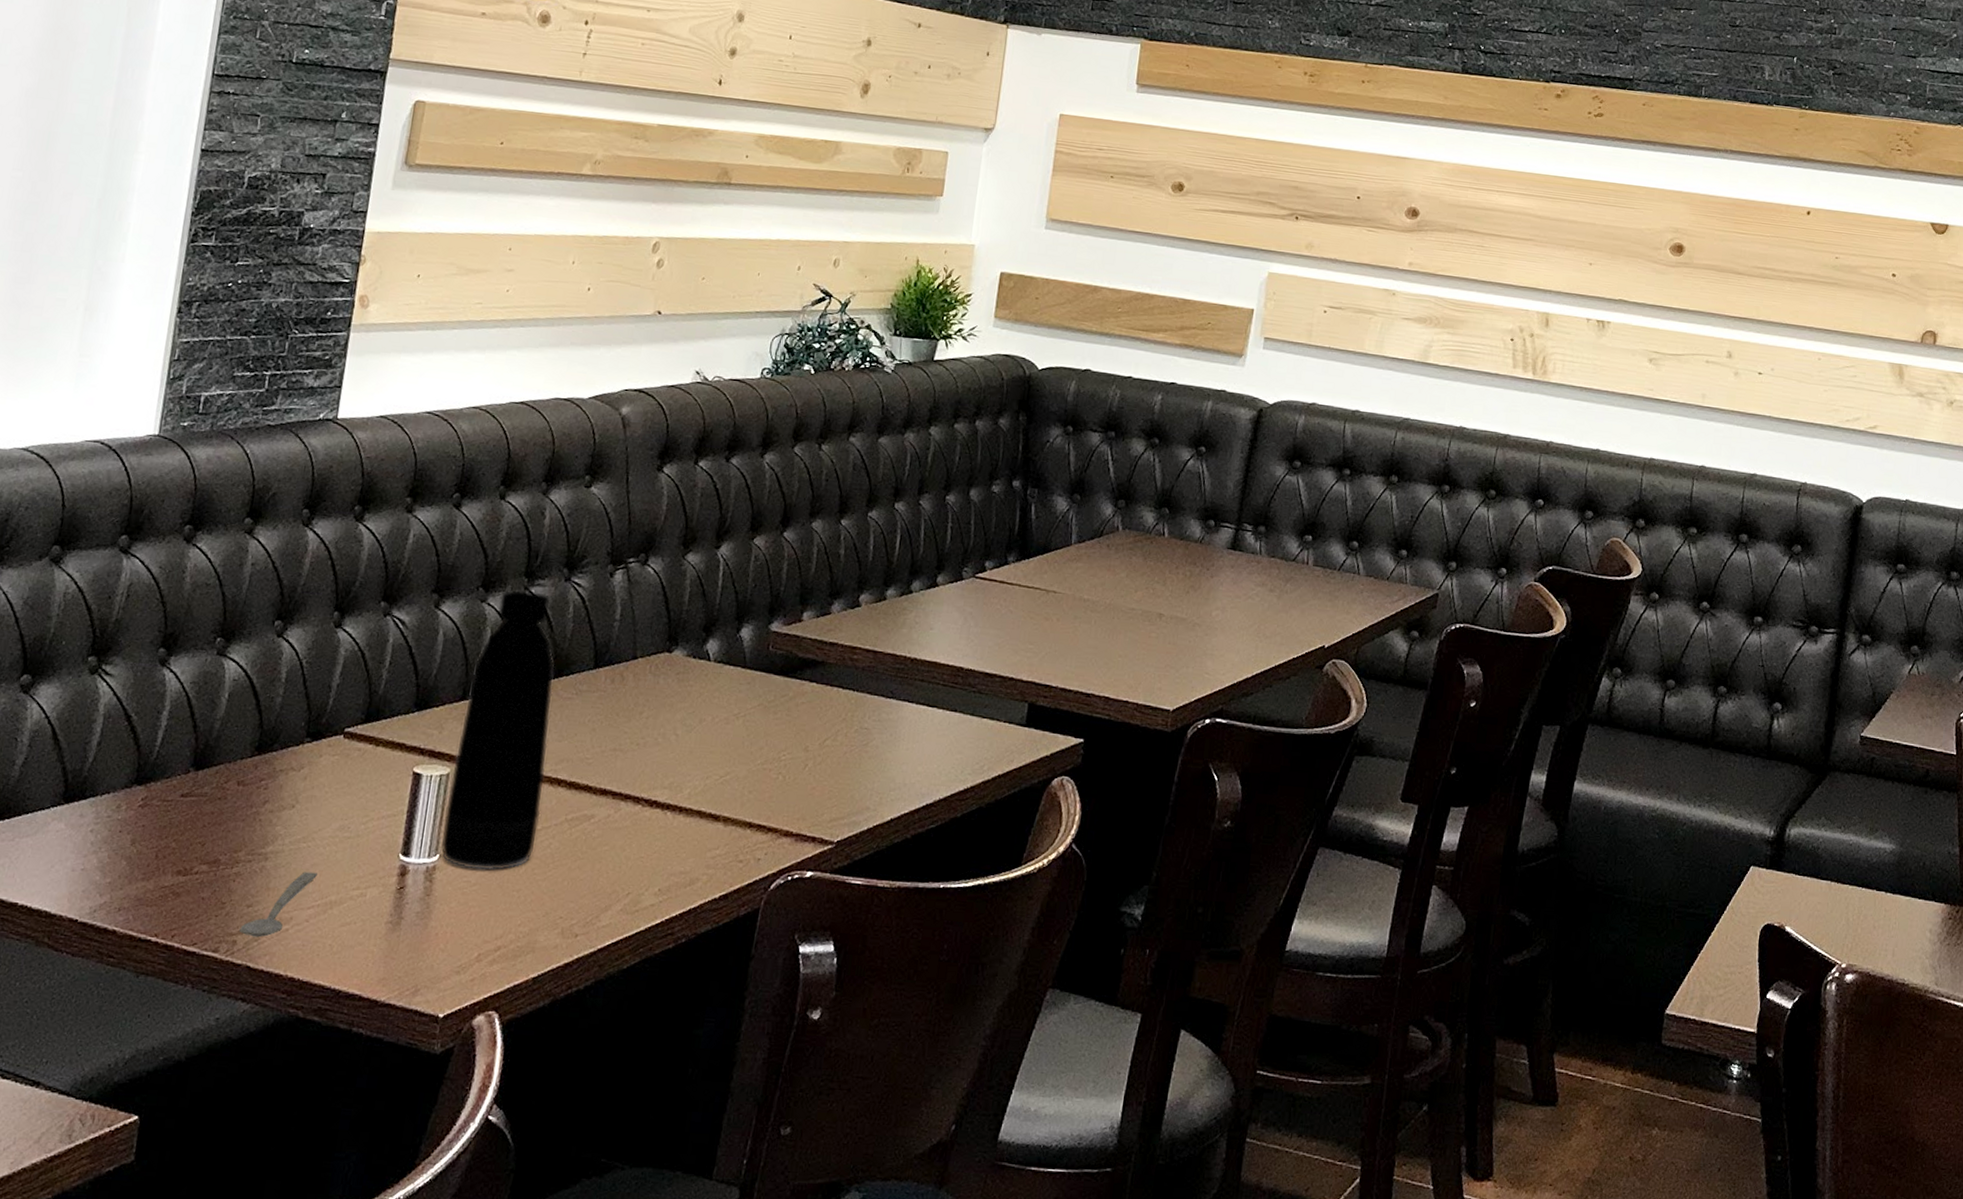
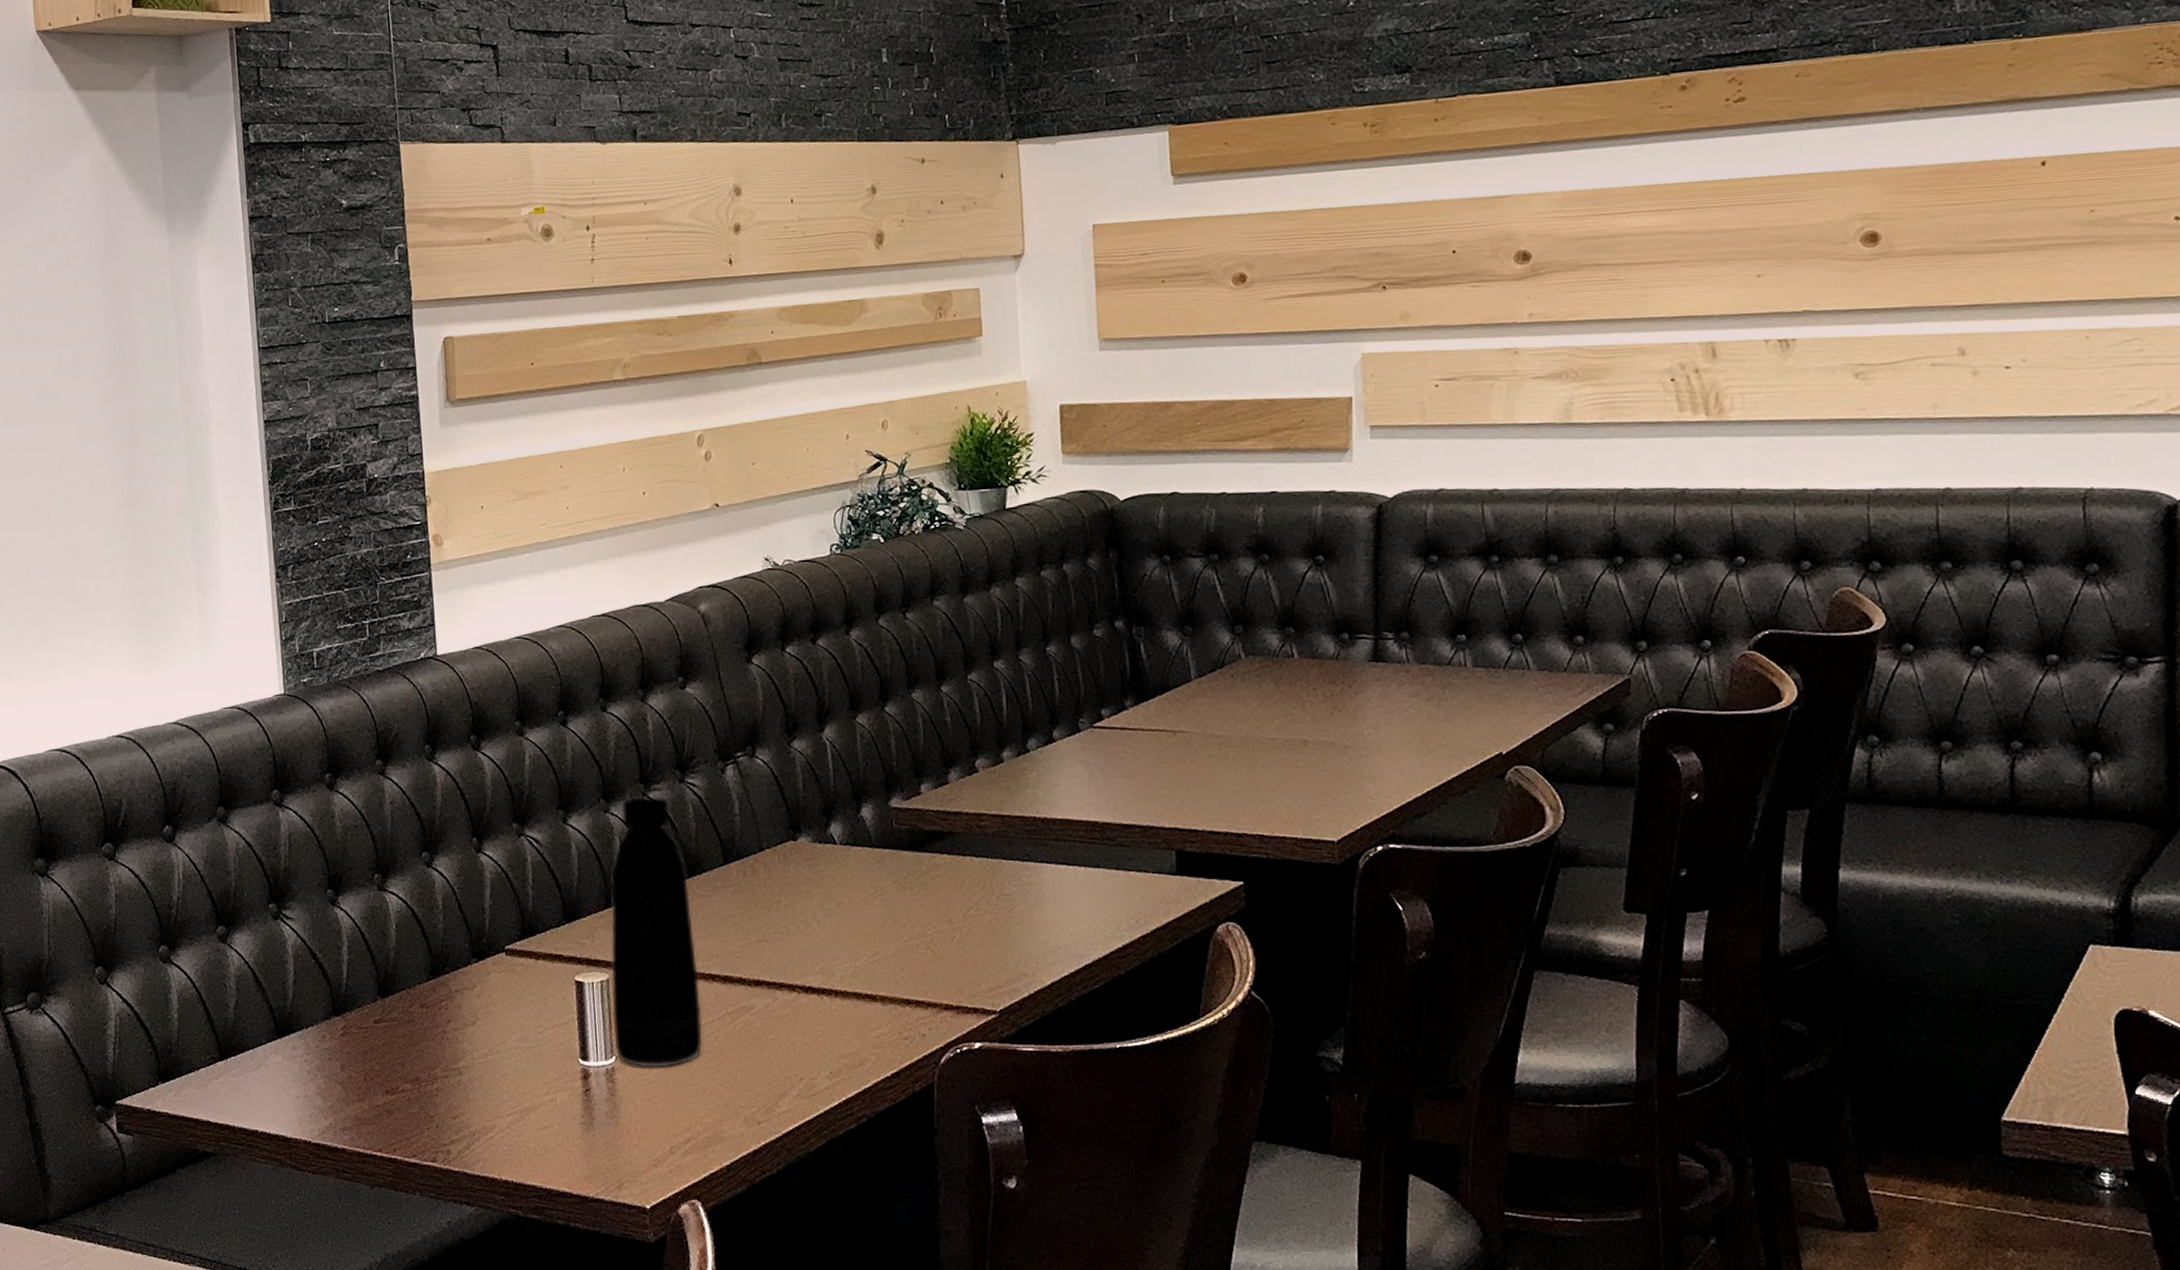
spoon: present [239,871,317,938] -> none [451,1082,509,1146]

